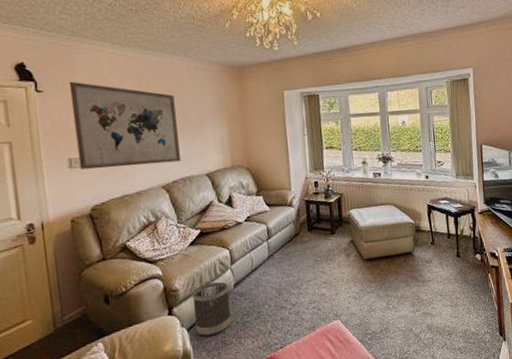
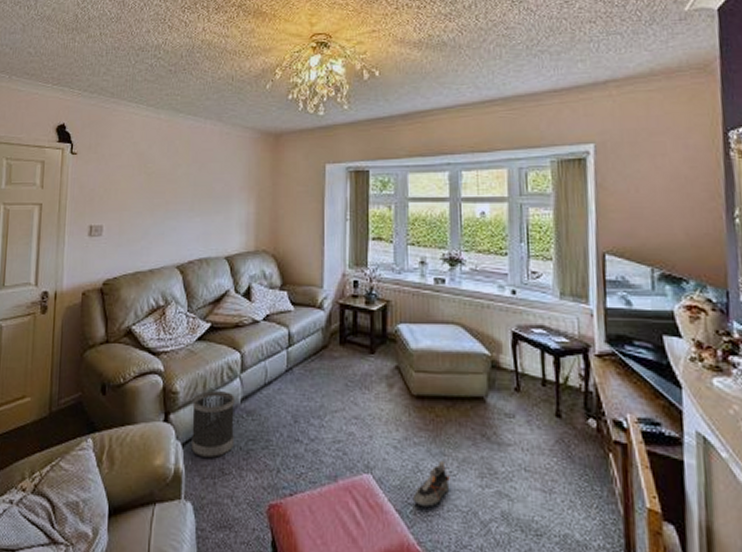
wall art: present [69,81,181,169] -> none [98,144,201,240]
shoe: none [369,300,393,334] -> present [412,460,450,507]

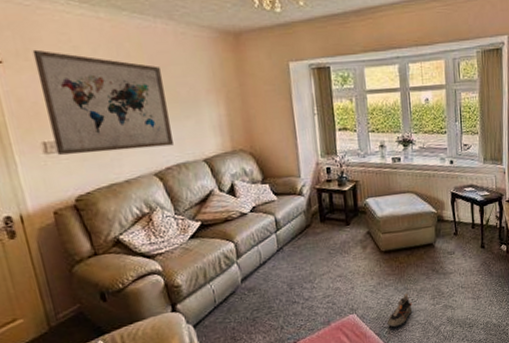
wall art: none [98,144,201,240] -> present [32,49,173,155]
wastebasket: present [191,391,234,458] -> none [196,276,241,332]

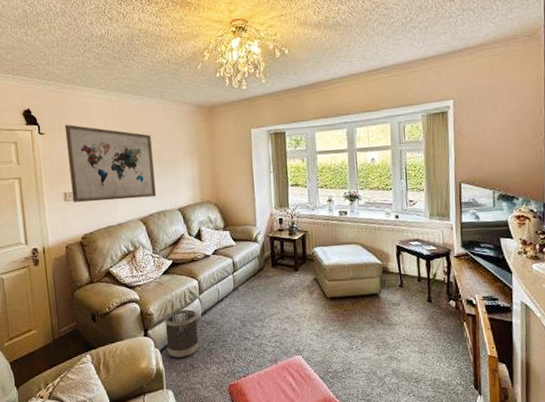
wastebasket: none [196,276,241,332] -> present [164,309,199,358]
shoe: present [386,293,412,328] -> none [331,340,356,373]

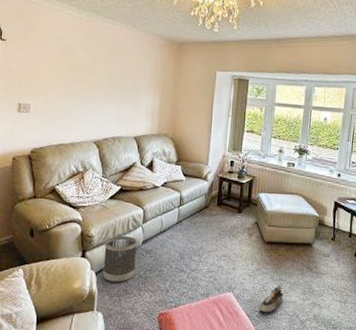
wall art: present [64,124,156,202] -> none [27,34,117,122]
shoe: none [331,340,356,373] -> present [258,283,284,313]

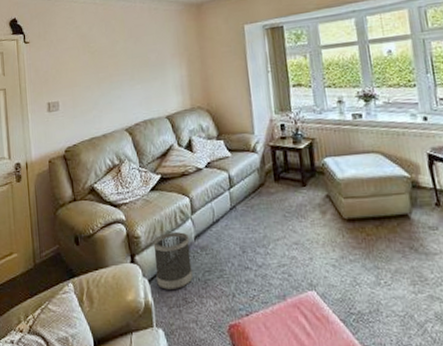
shoe: present [258,283,284,313] -> none [353,273,386,315]

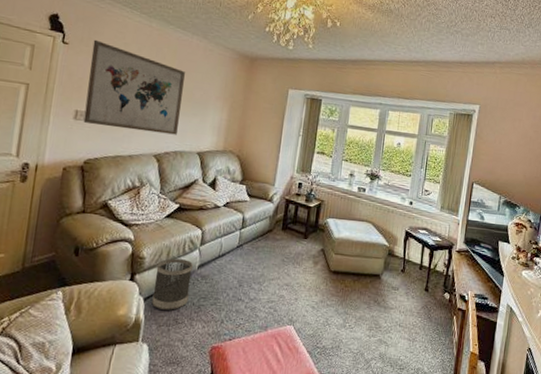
wall art: none [49,31,142,113] -> present [83,39,185,135]

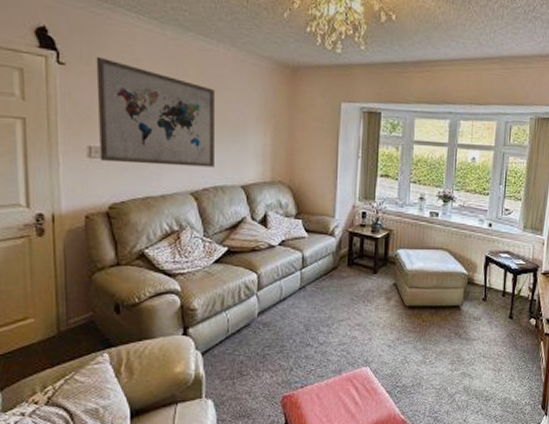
wastebasket: present [151,258,193,310] -> none [211,307,251,363]

